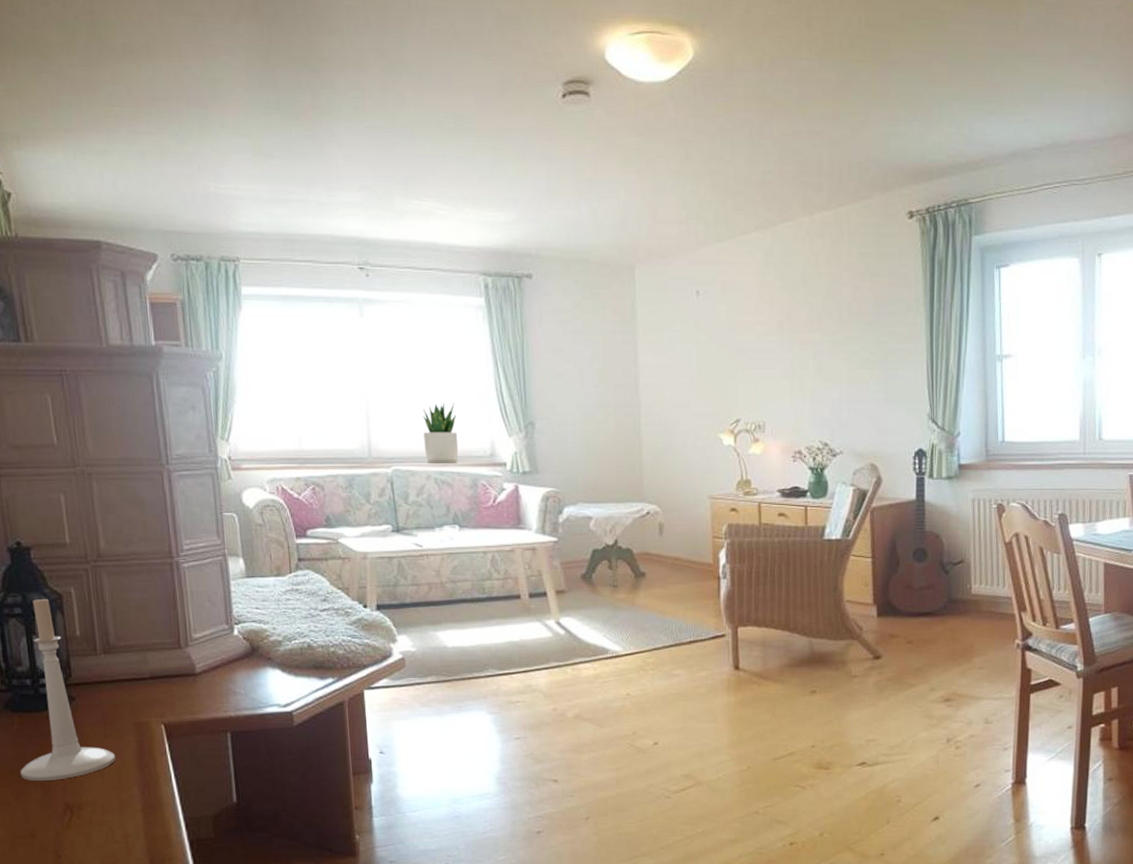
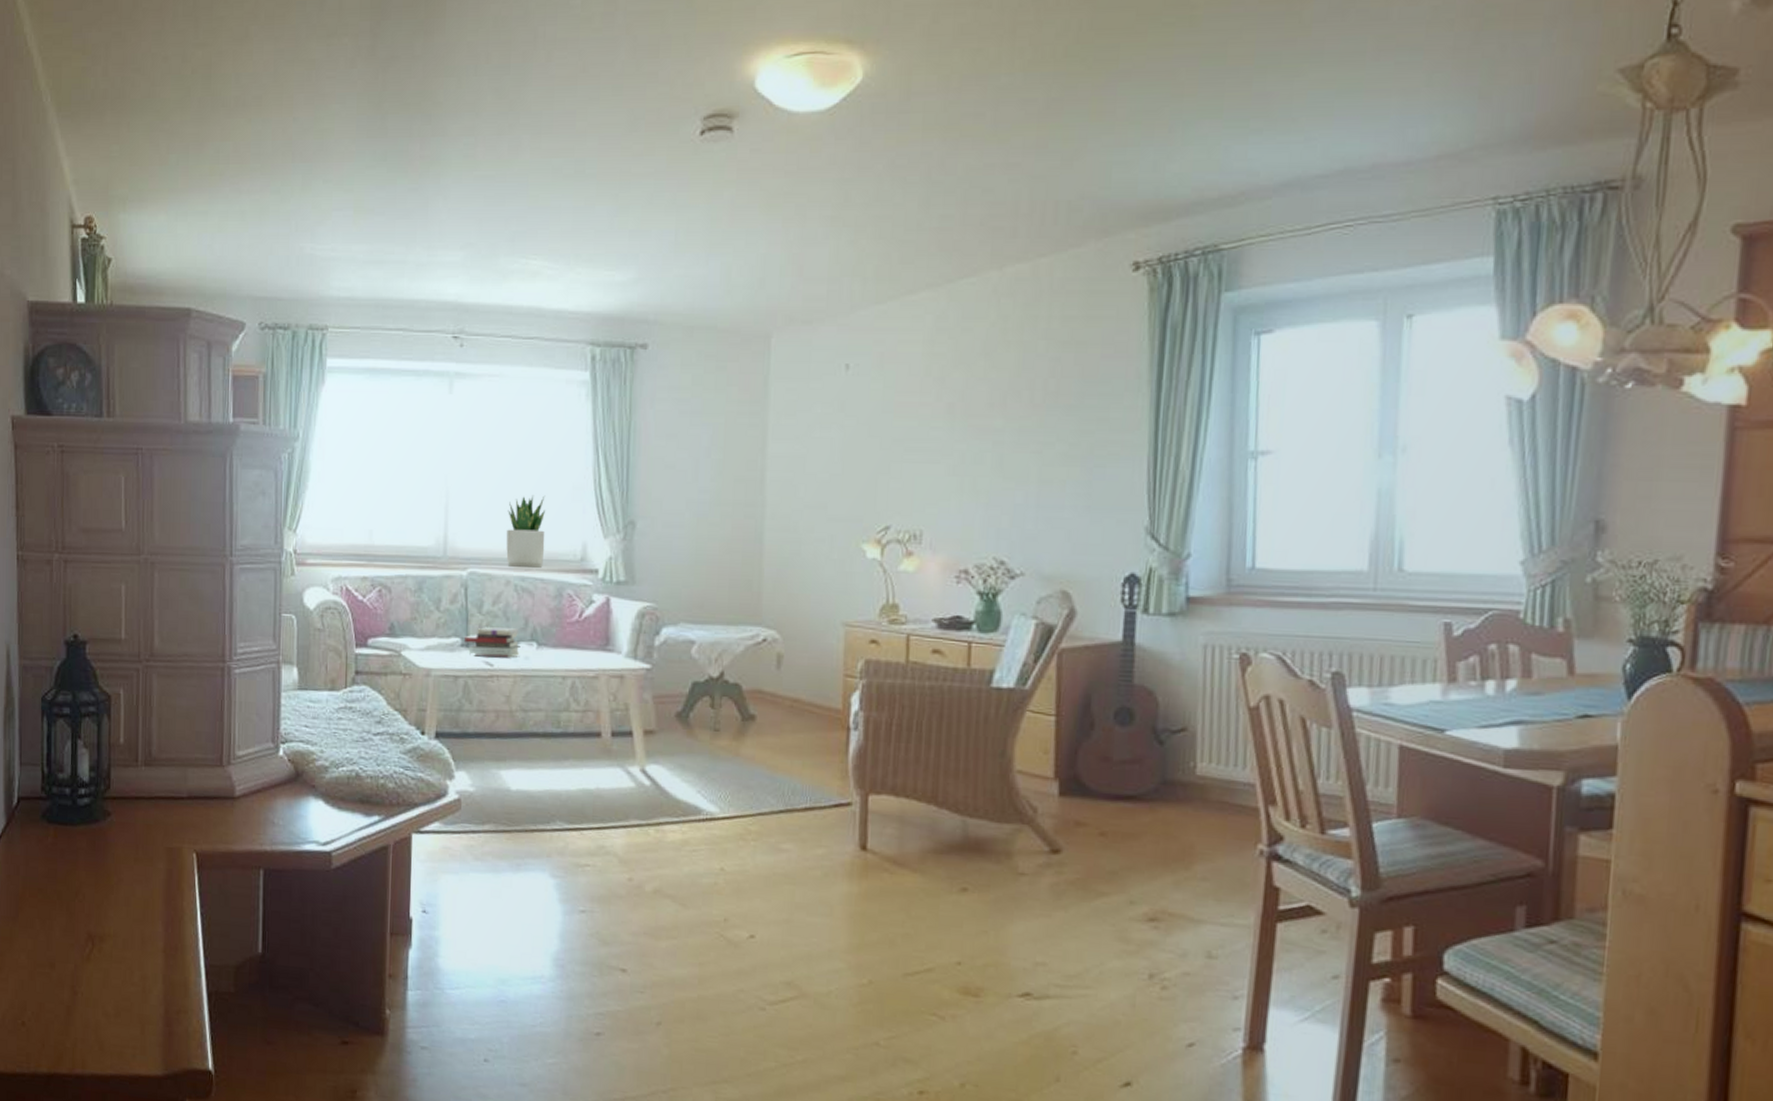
candlestick: present [20,597,116,781] -> none [48,697,144,905]
books: none [394,515,445,540] -> present [463,627,520,658]

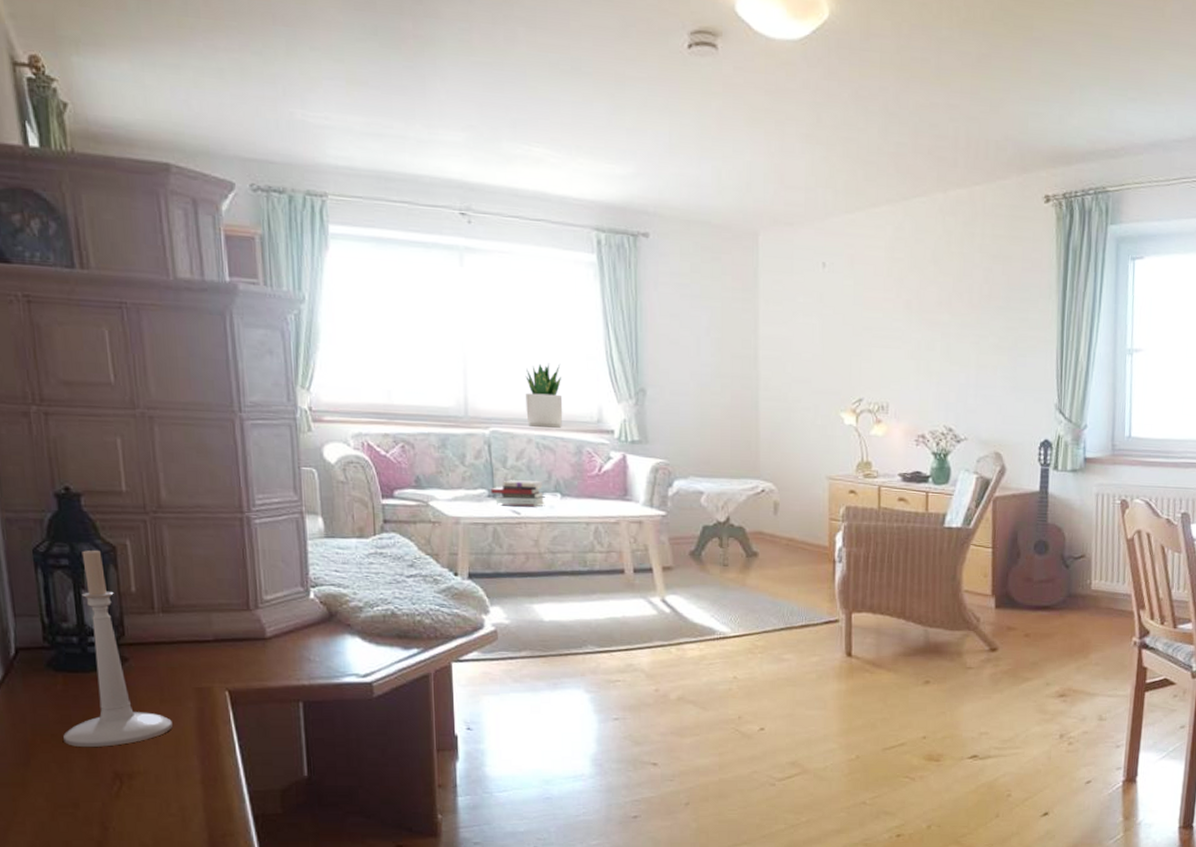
candlestick: none [48,697,144,905] -> present [63,548,174,747]

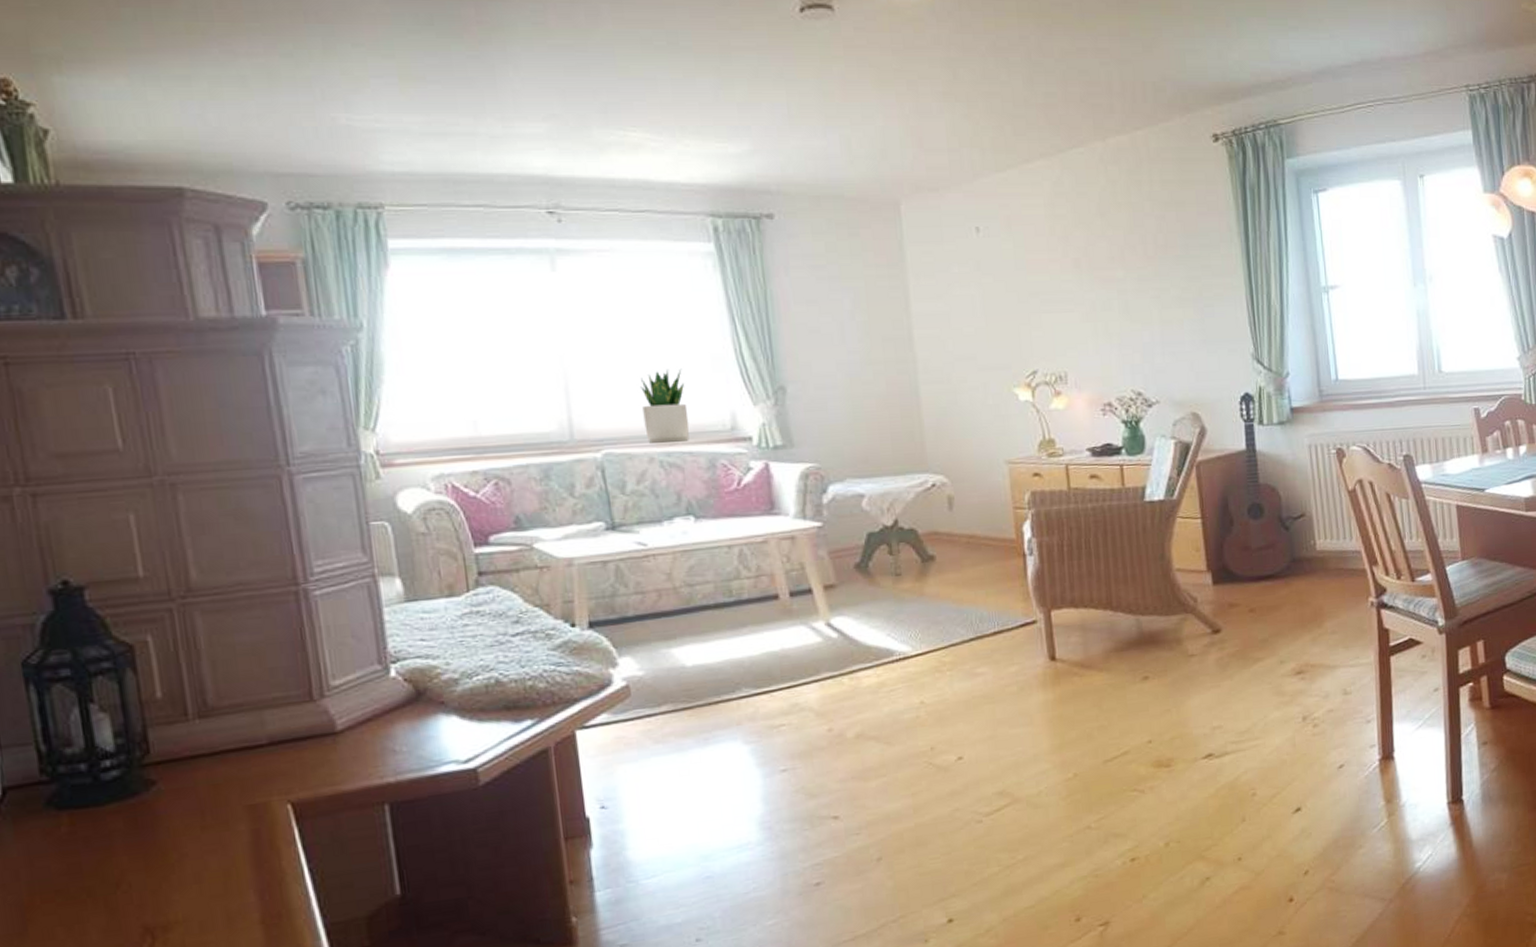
candlestick: present [63,548,174,747] -> none [72,651,221,902]
books: present [490,480,545,507] -> none [607,505,677,539]

